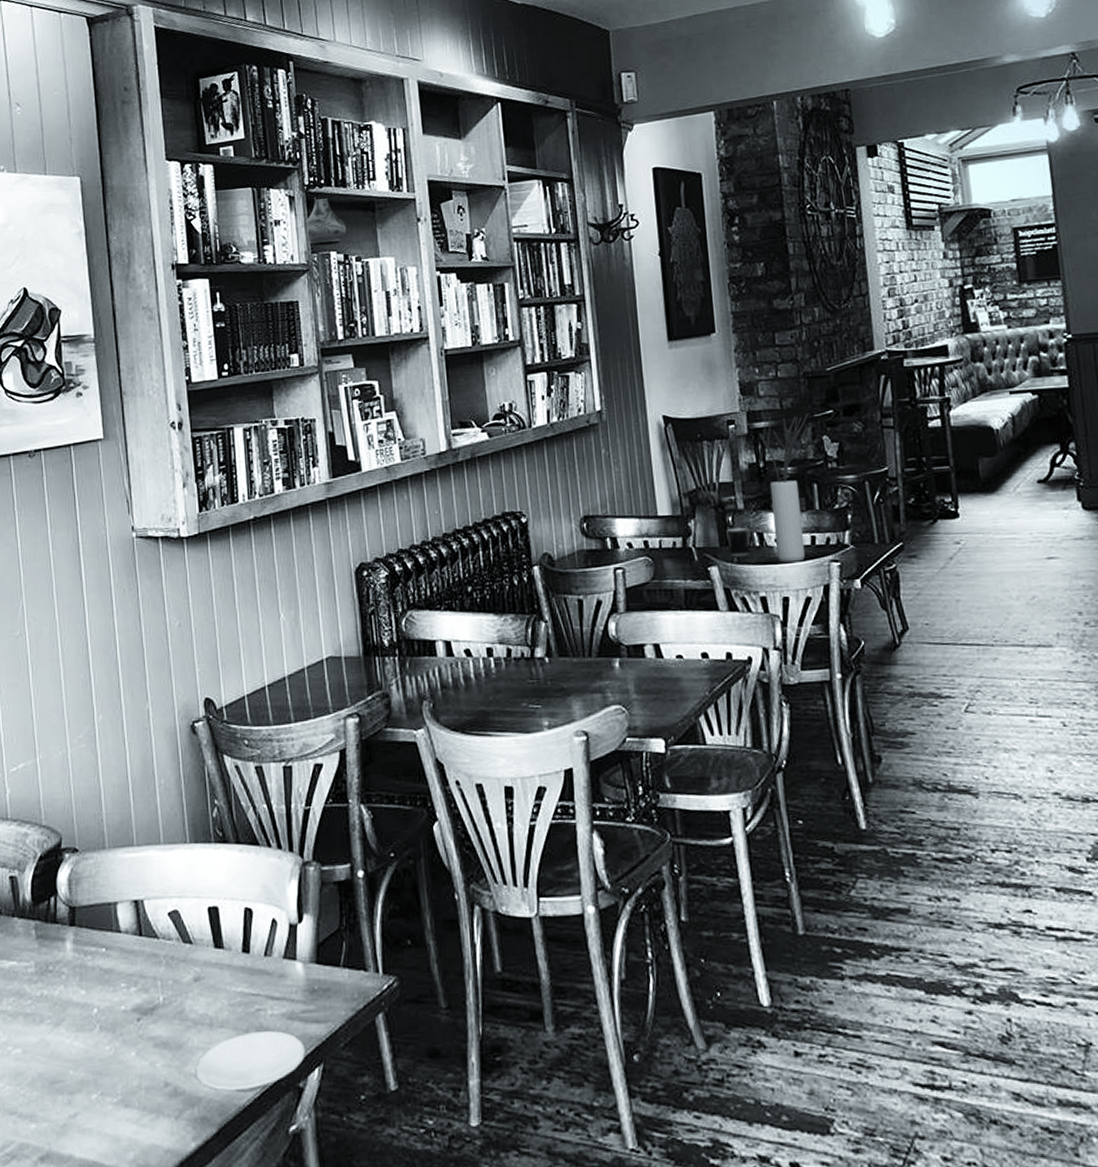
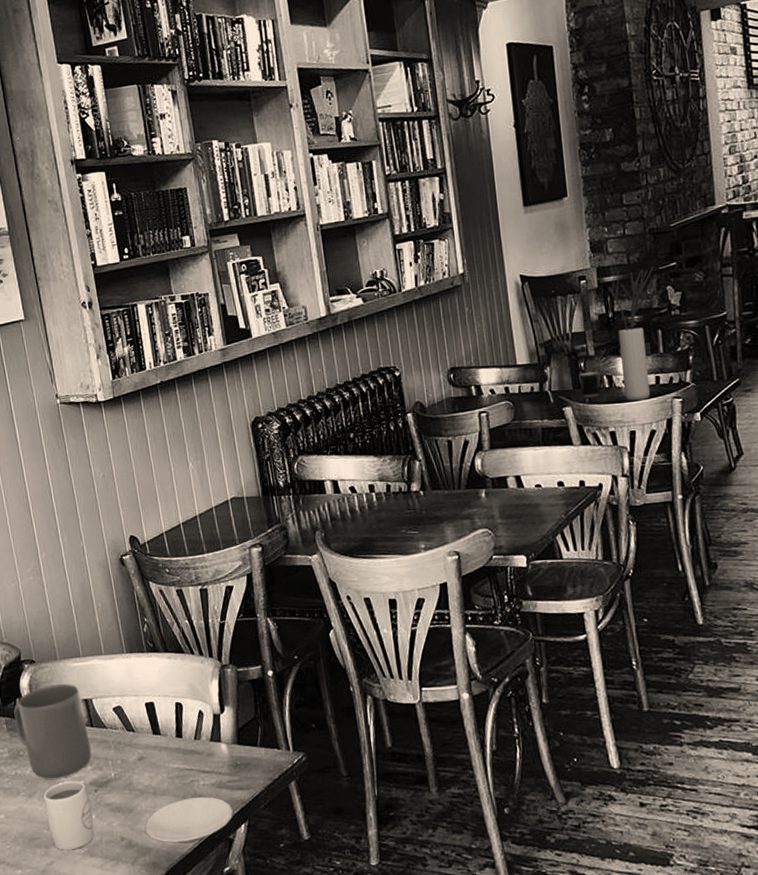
cup: none [46,879,137,1003] -> present [13,683,92,779]
mug: none [73,1005,132,1099] -> present [43,780,94,851]
decorative vase: present [305,197,347,246] -> none [188,90,226,136]

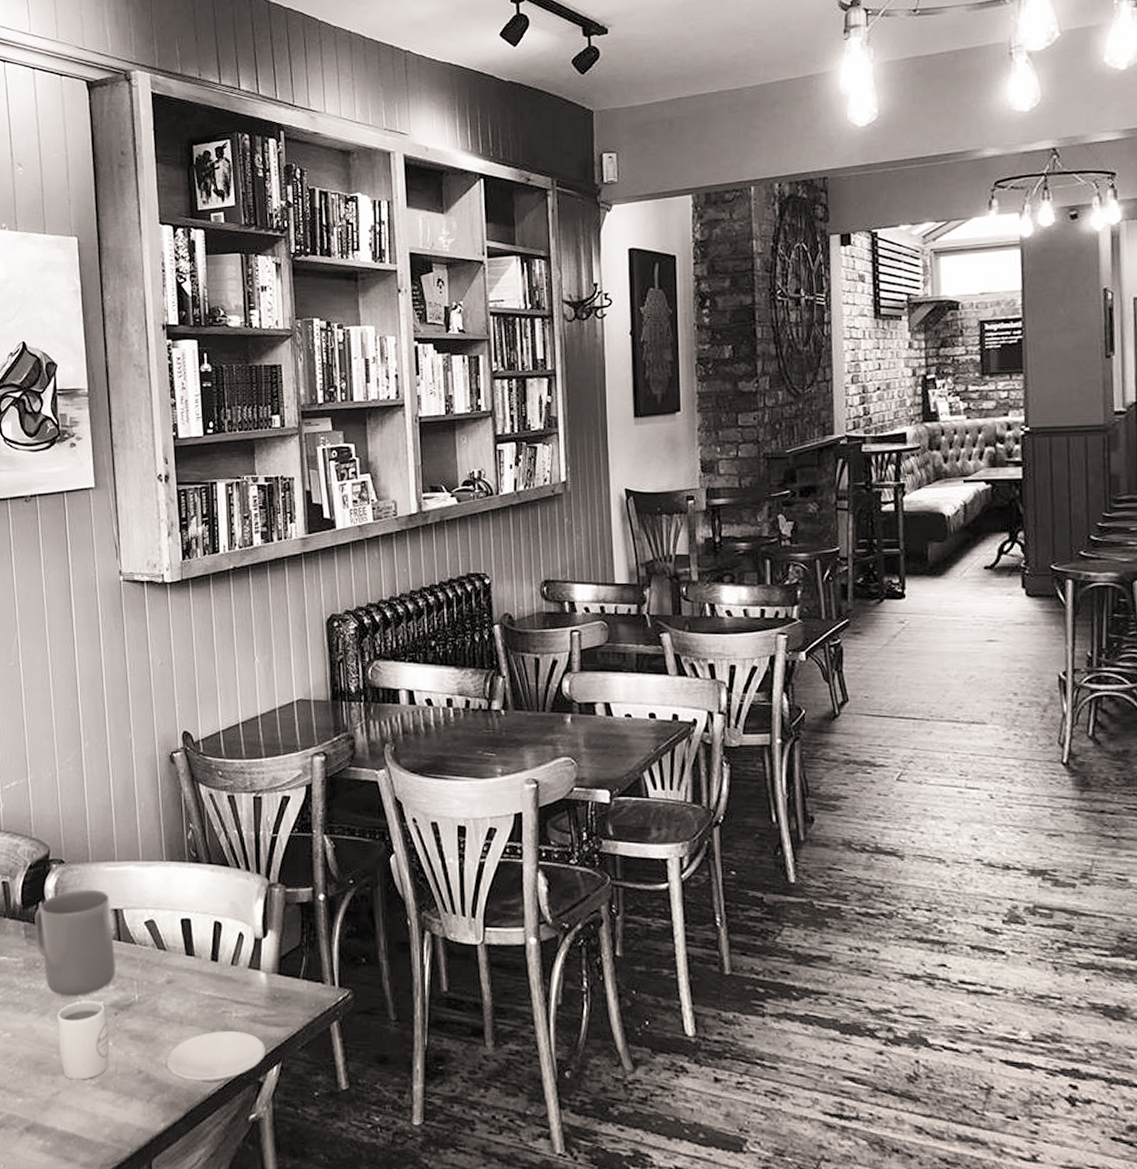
mug: present [579,371,607,398] -> none [679,598,708,626]
vase: present [608,266,654,401] -> none [716,492,766,633]

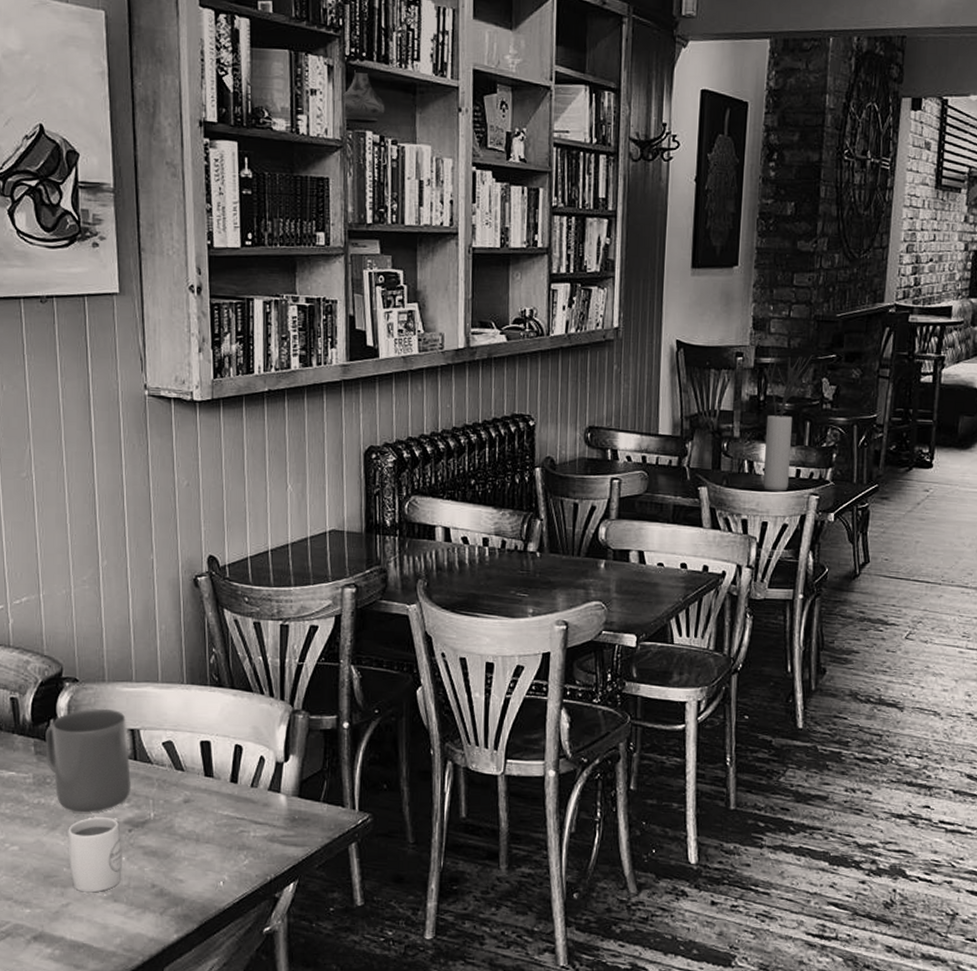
saucer: present [165,1030,267,1083] -> none [180,849,284,898]
decorative vase: none [291,265,330,312] -> present [343,70,385,123]
vase: none [716,492,766,633] -> present [763,352,813,491]

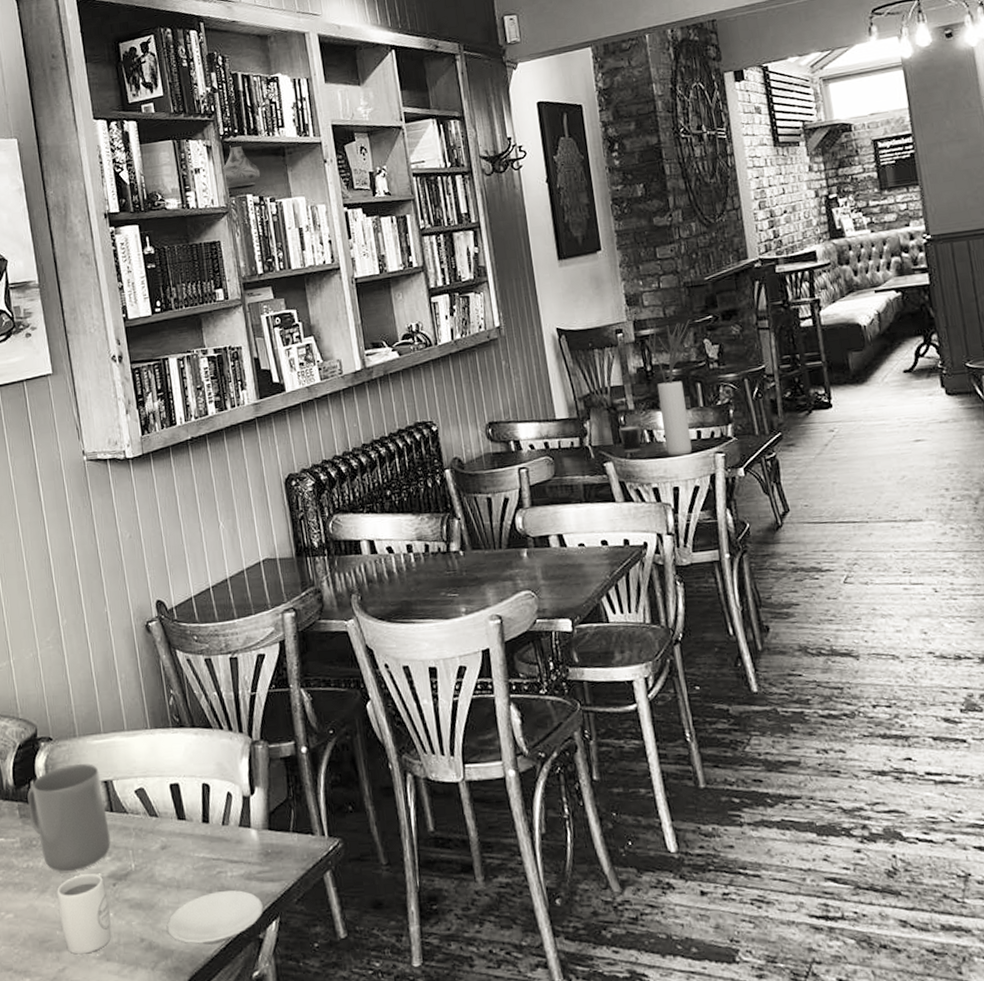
saucer: none [180,849,284,898] -> present [166,890,264,945]
mug: none [719,453,747,481] -> present [619,425,648,453]

